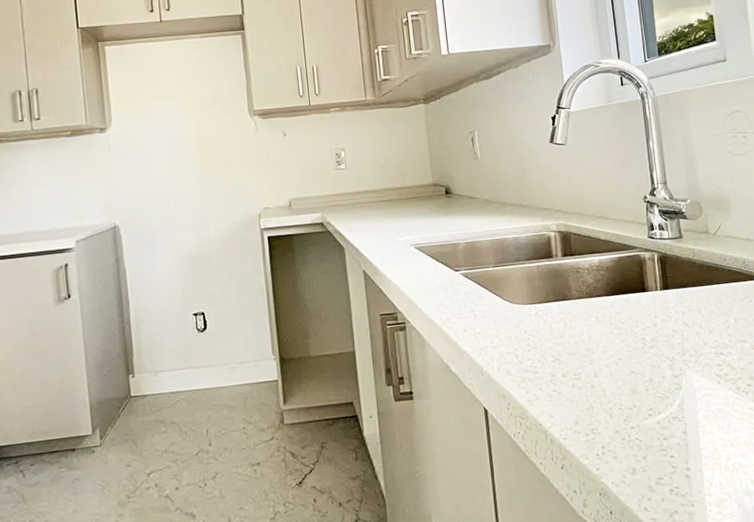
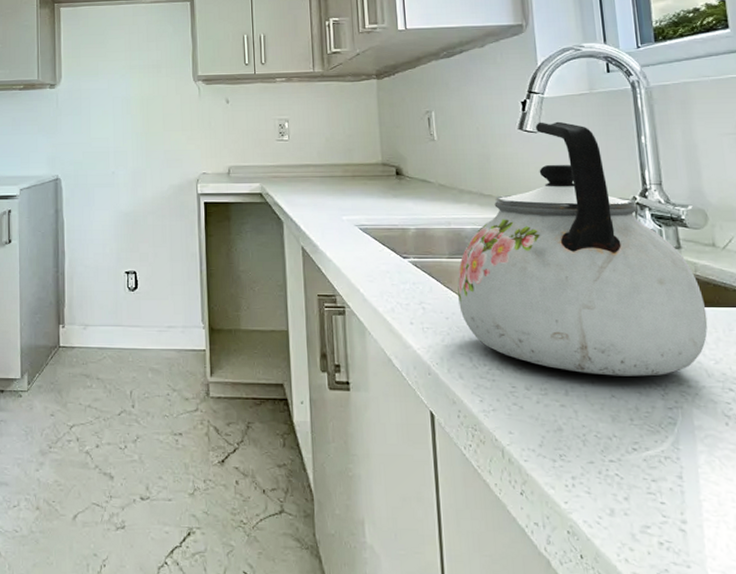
kettle: none [502,133,704,356] -> present [457,121,708,376]

